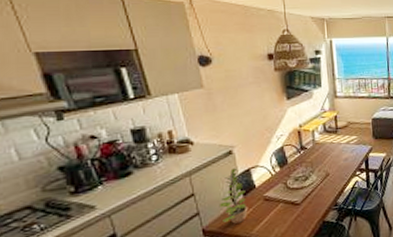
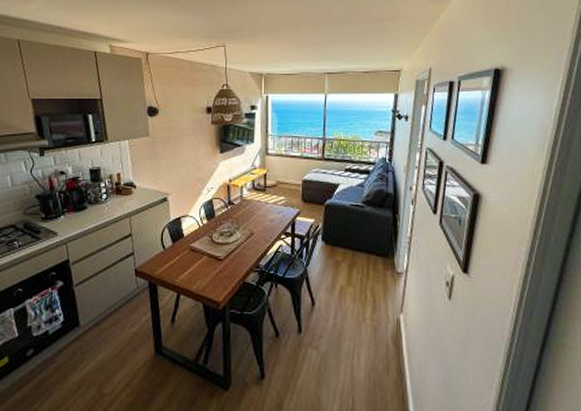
plant: present [218,168,248,224] -> none [150,215,175,269]

